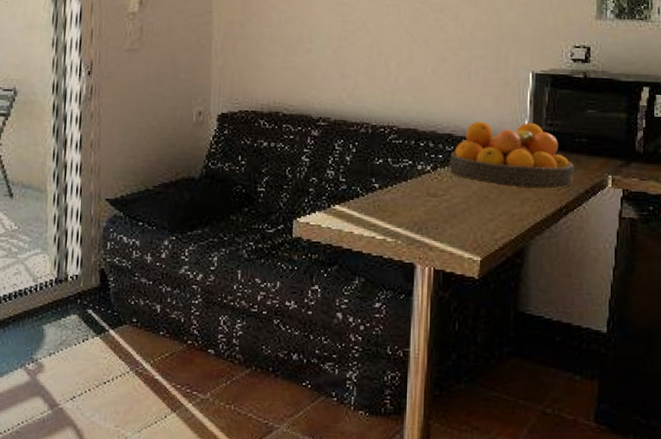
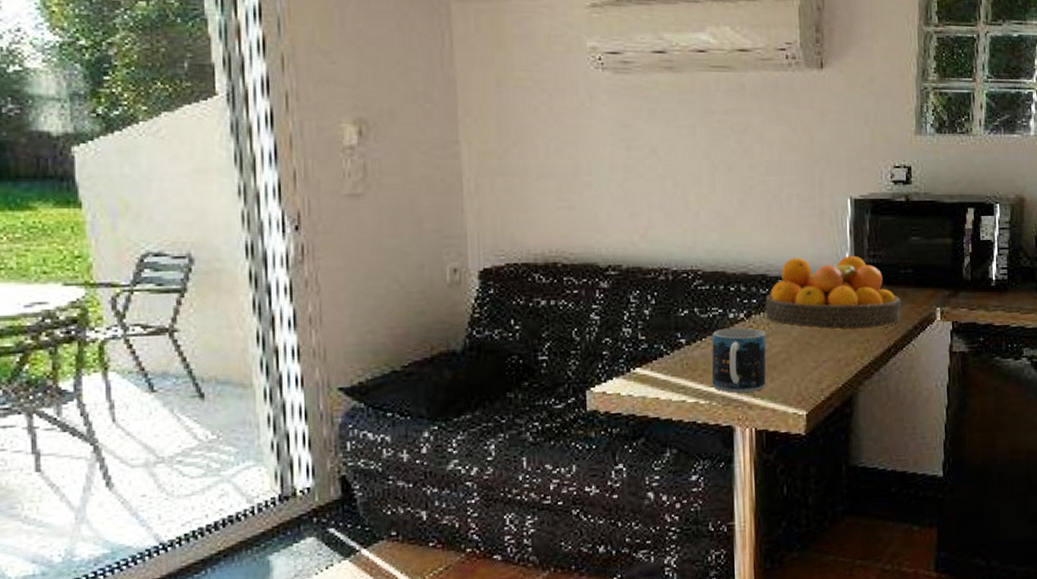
mug: none [399,178,448,235] -> present [711,327,766,393]

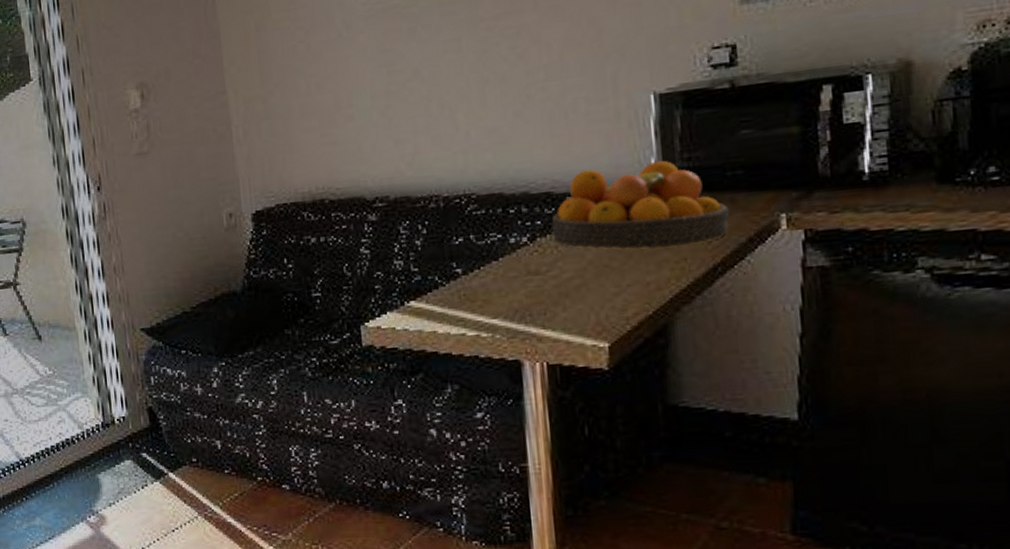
mug: present [711,327,766,393] -> none [491,253,557,325]

